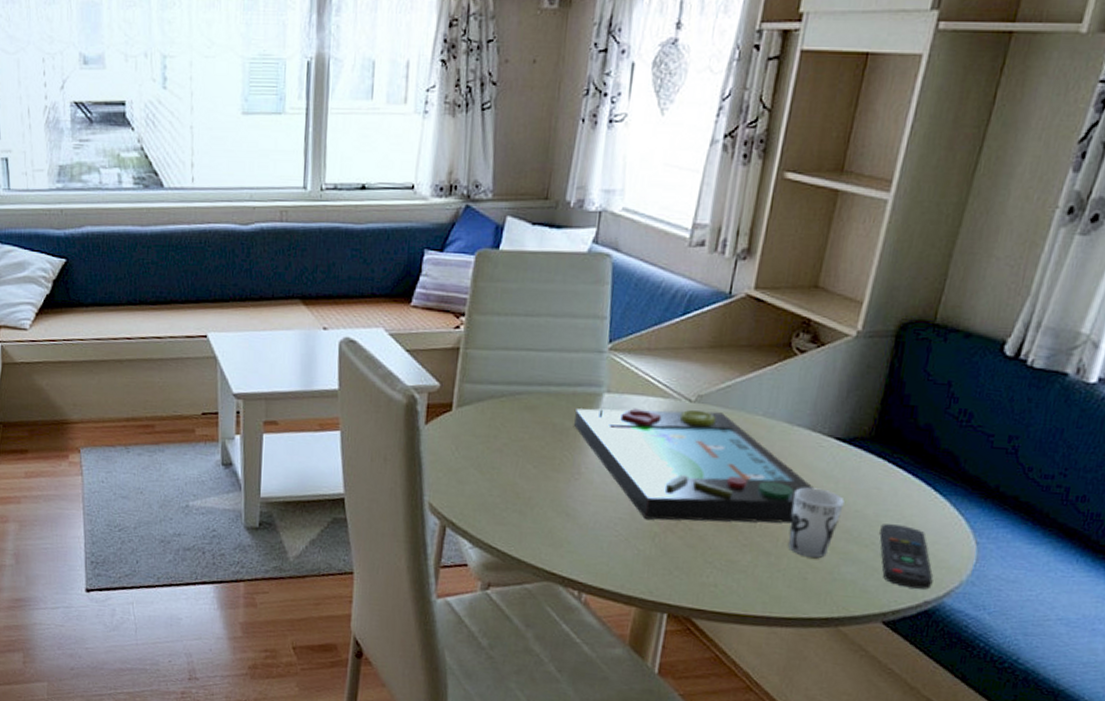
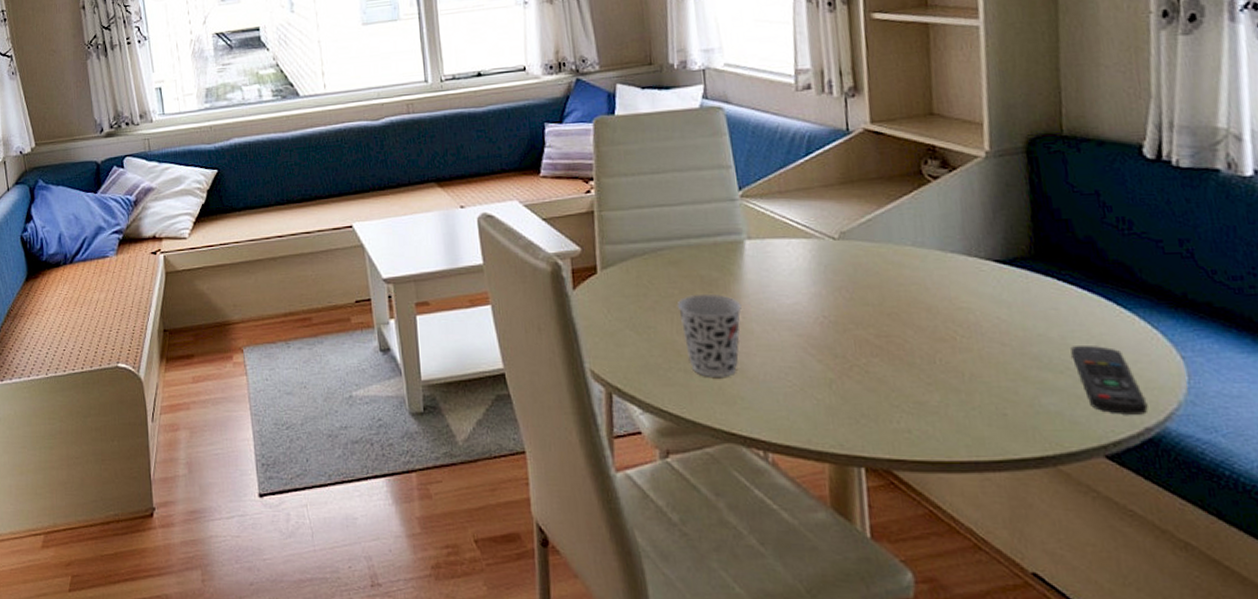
cup: none [524,440,587,522] -> present [677,293,742,377]
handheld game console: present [574,408,815,524] -> none [720,246,988,365]
cup: present [788,487,845,558] -> none [967,315,1024,390]

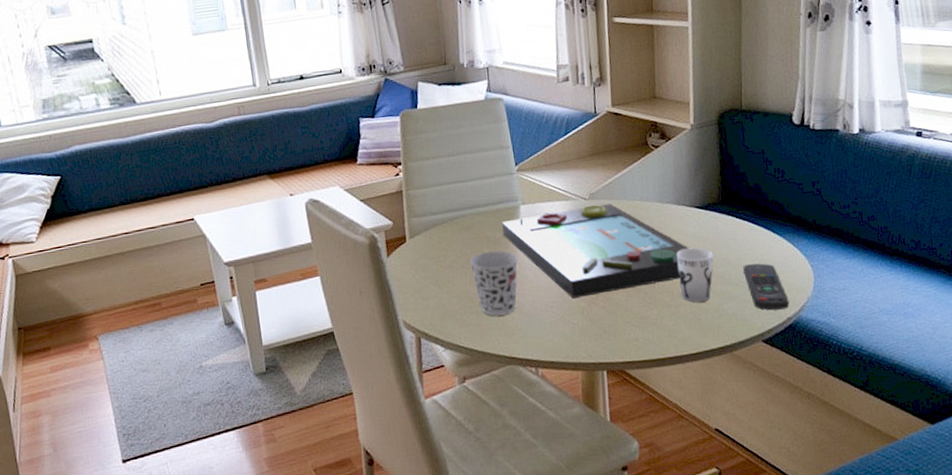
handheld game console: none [720,246,988,365] -> present [502,204,690,298]
cup: none [967,315,1024,390] -> present [676,247,714,302]

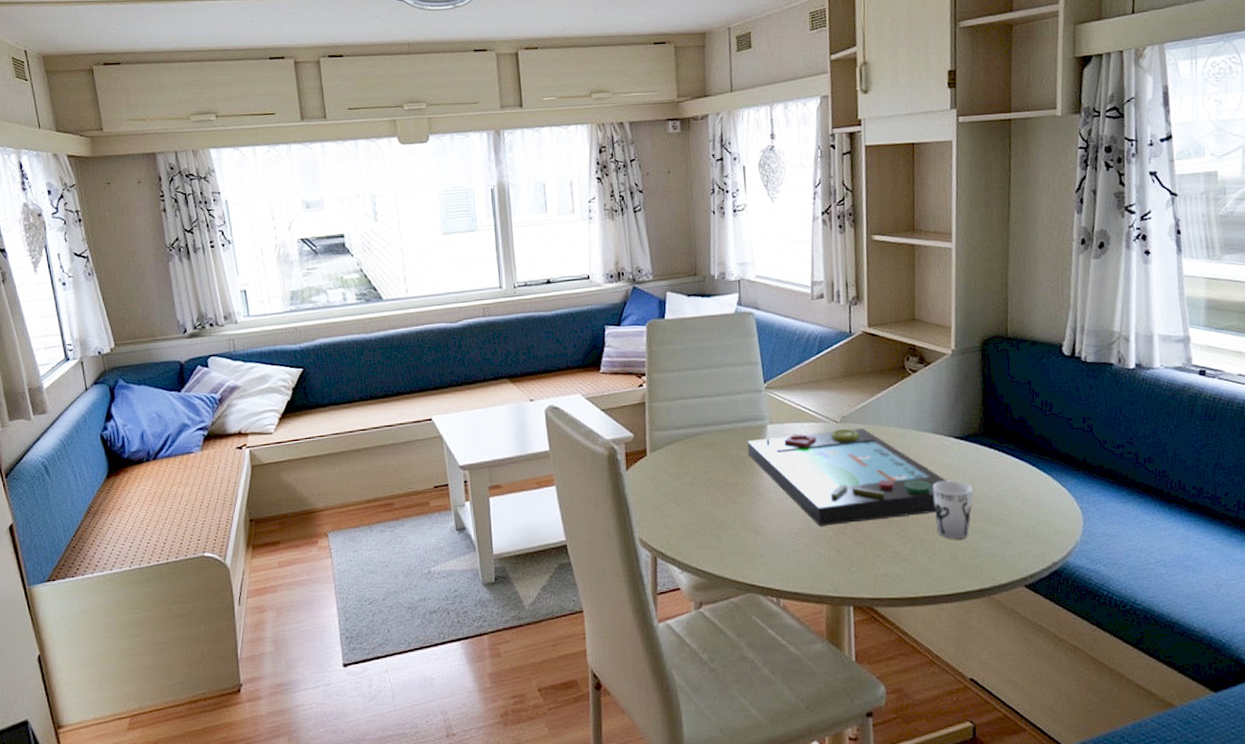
cup: present [469,250,518,316] -> none [711,470,763,540]
remote control: present [743,263,790,311] -> none [1005,501,1056,554]

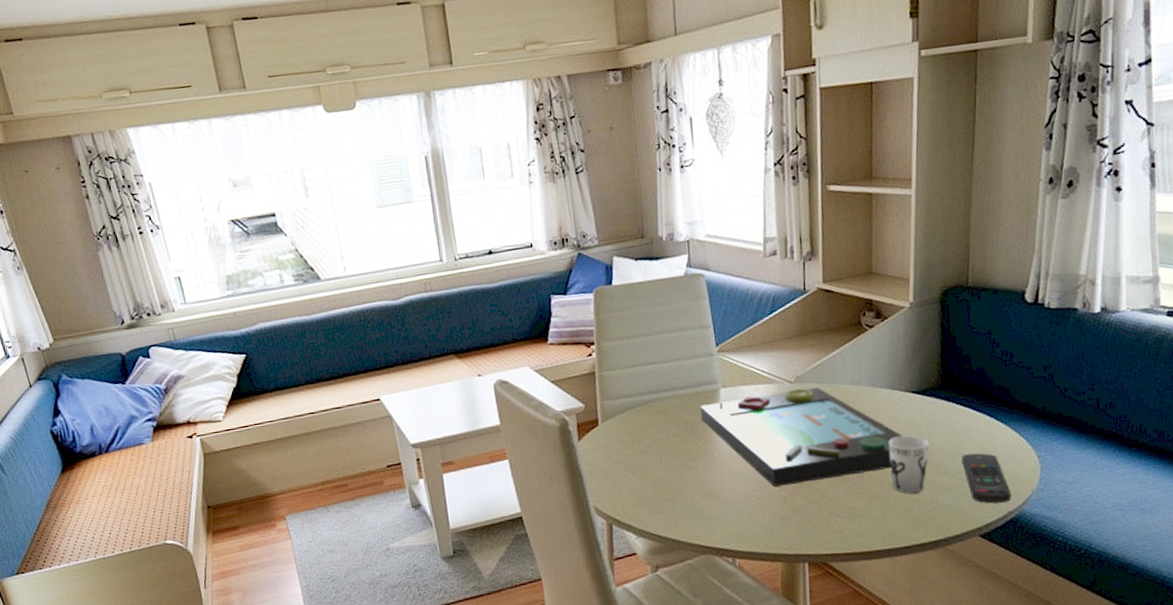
remote control: none [1005,501,1056,554] -> present [961,453,1012,504]

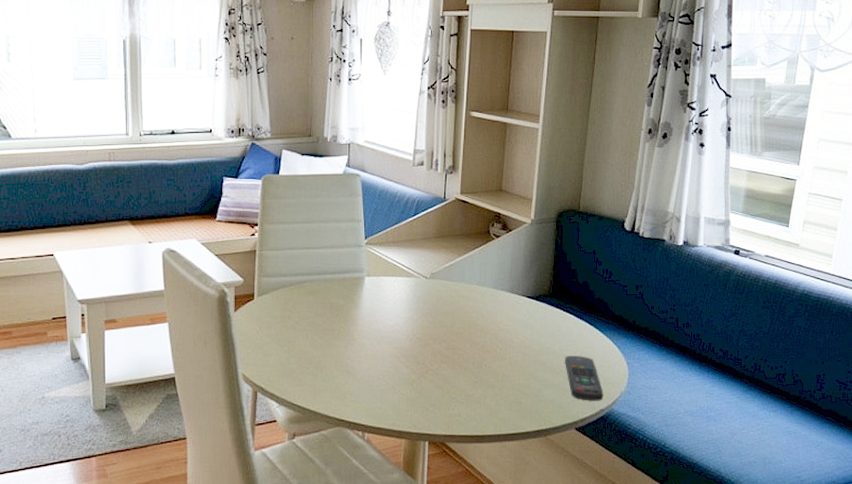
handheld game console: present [700,387,904,487] -> none [346,284,518,370]
cup: present [888,435,929,493] -> none [505,334,539,386]

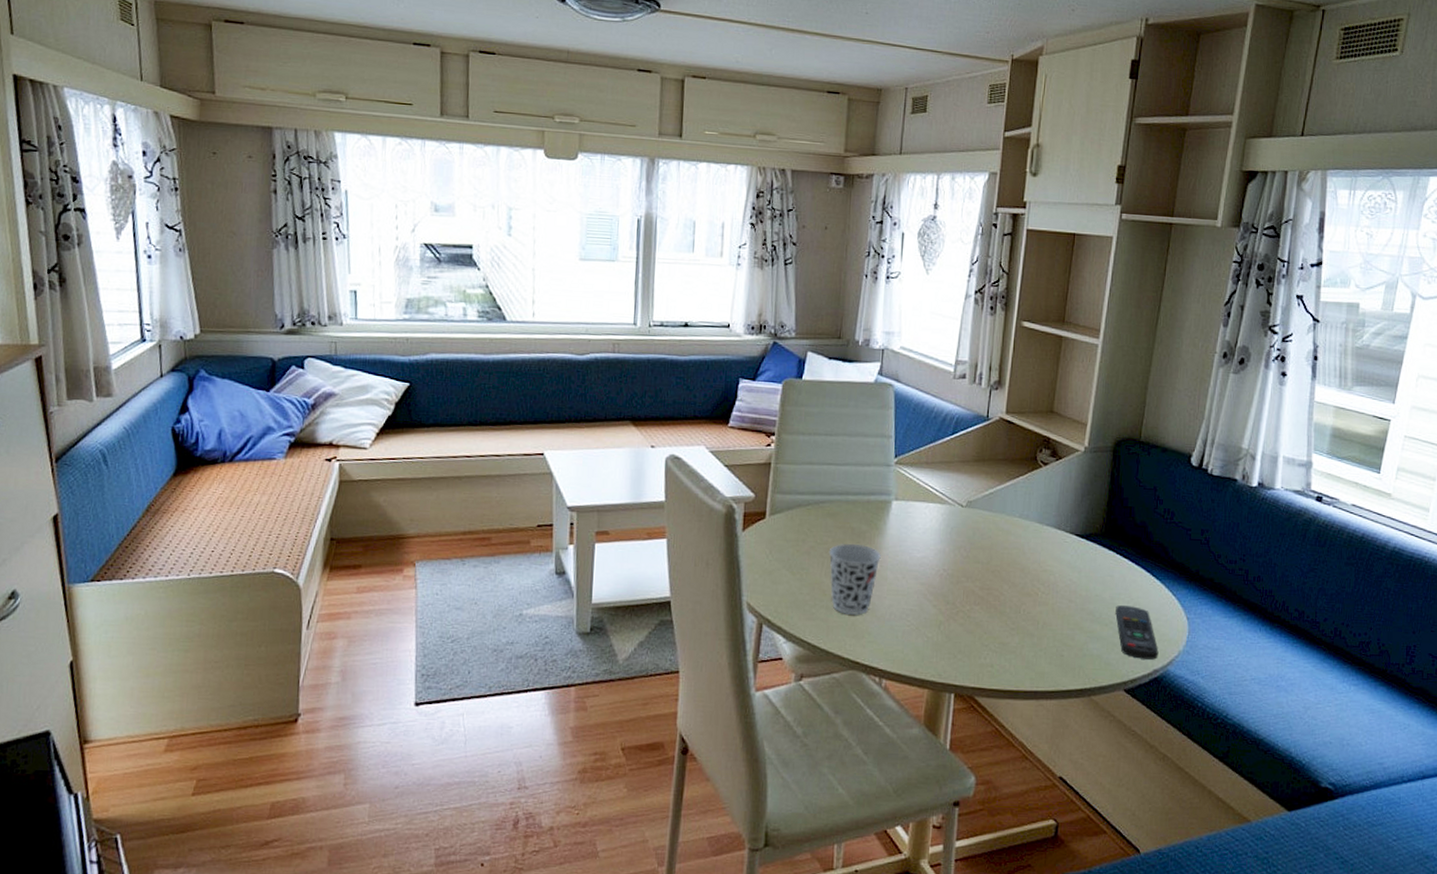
cup: none [311,316,358,379] -> present [828,543,881,615]

